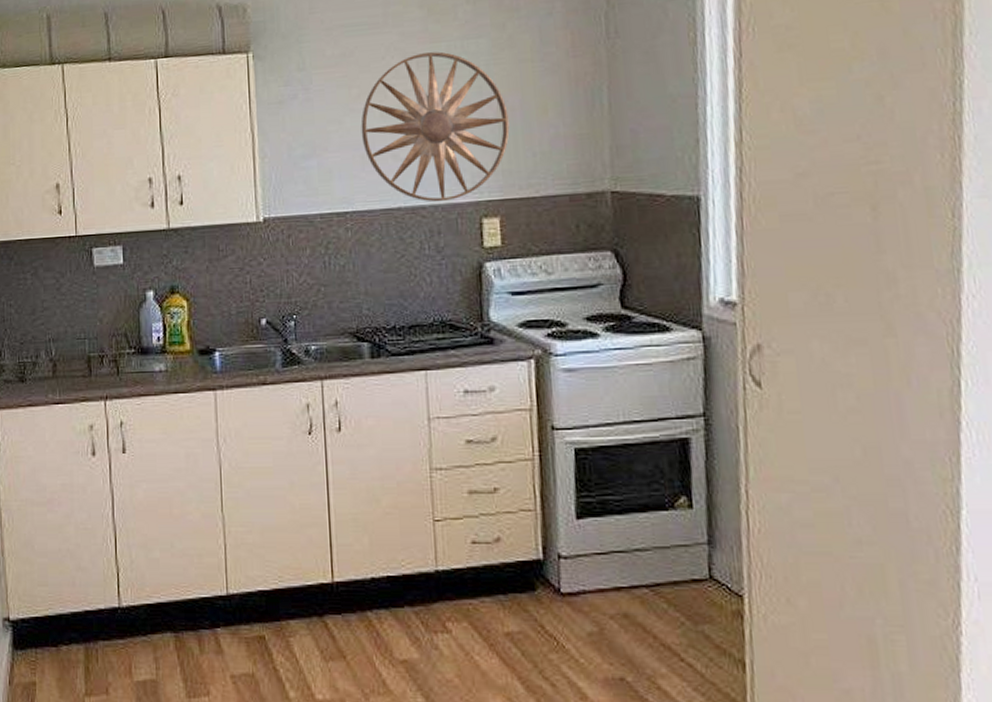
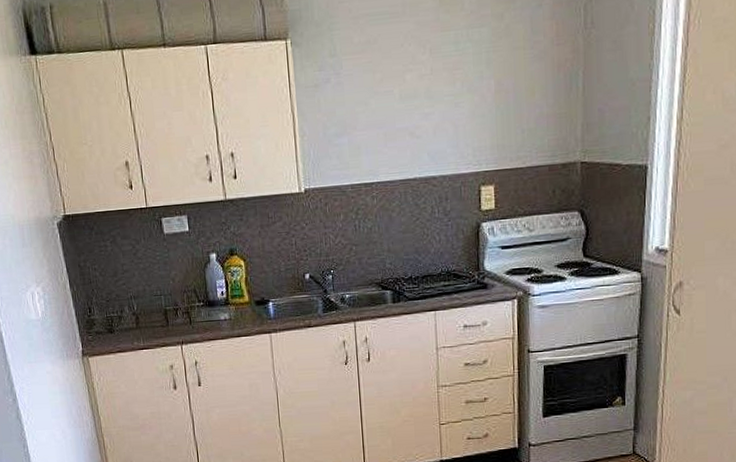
wall art: present [361,51,510,202] -> none [383,39,504,173]

